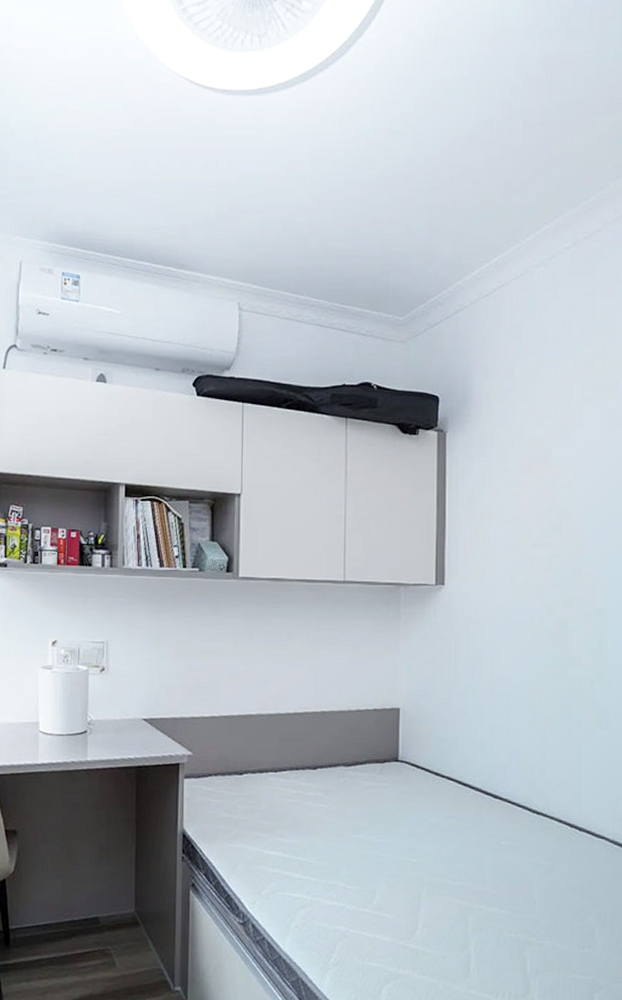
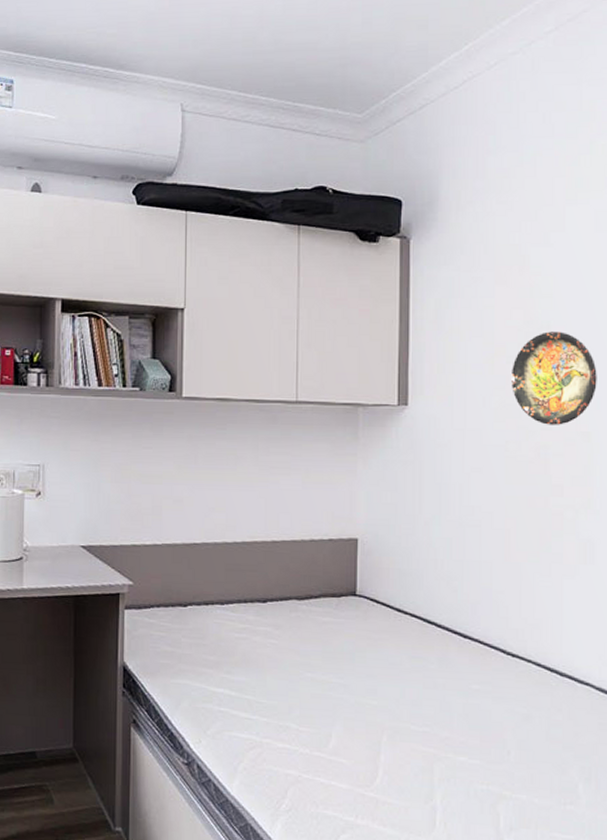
decorative plate: none [536,518,610,603] -> present [511,331,597,425]

